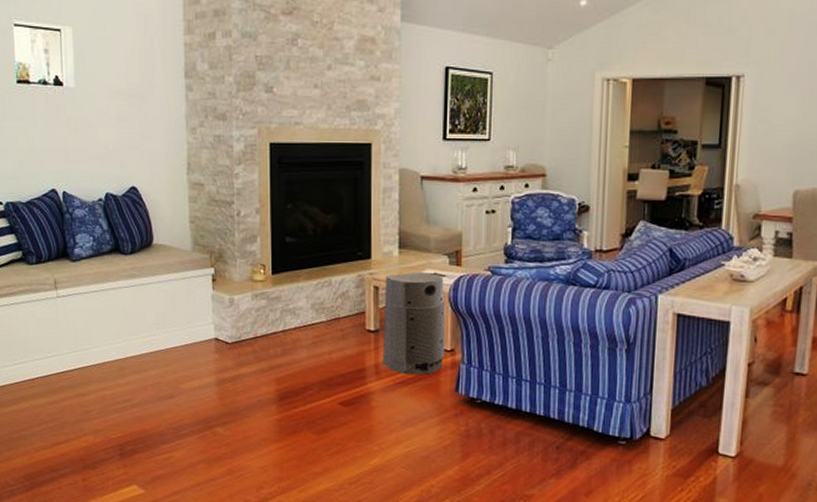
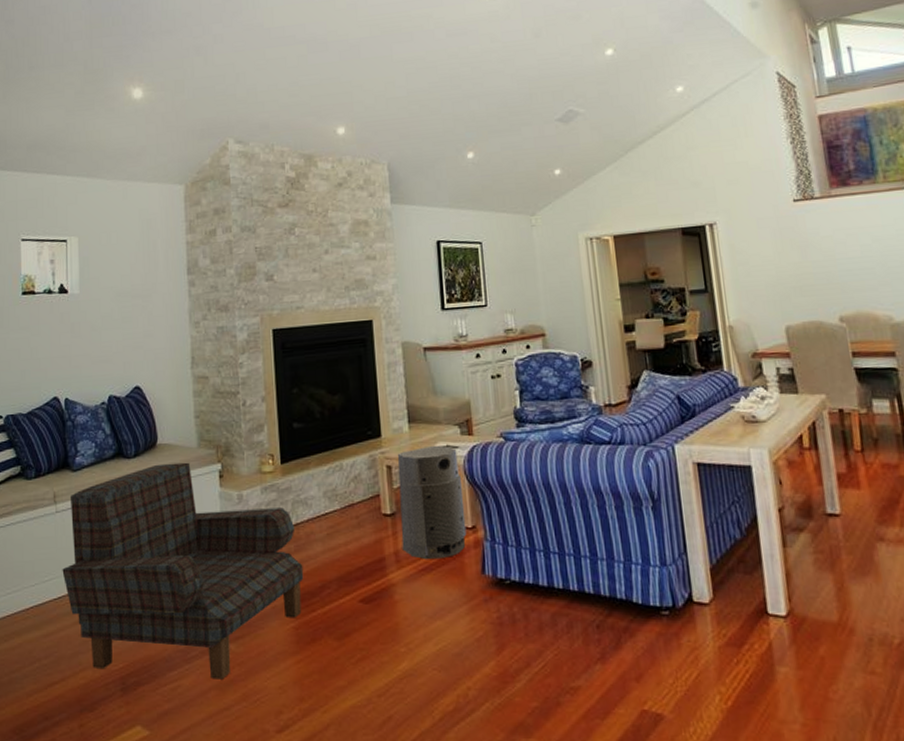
armchair: none [64,262,288,456] -> present [62,462,304,680]

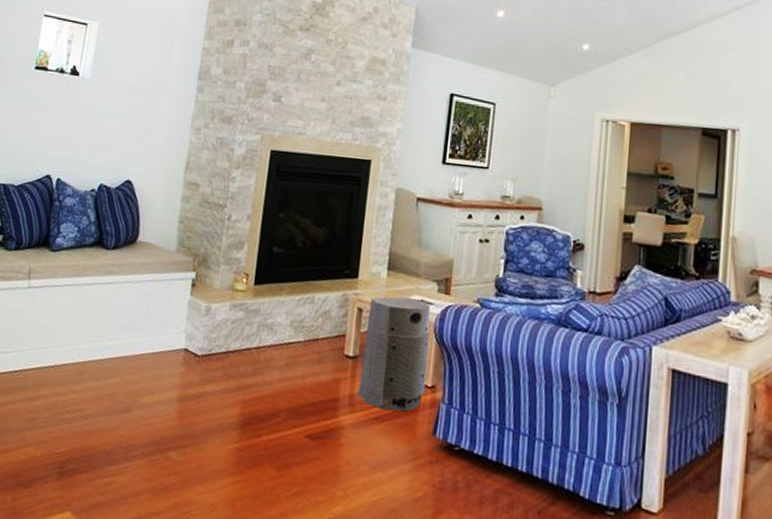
armchair: present [62,462,304,680] -> none [23,260,257,484]

